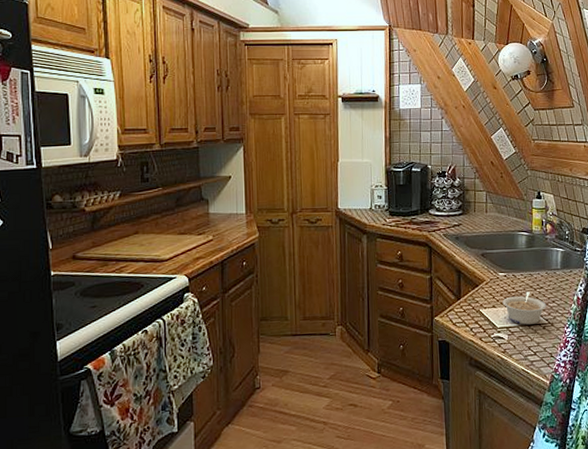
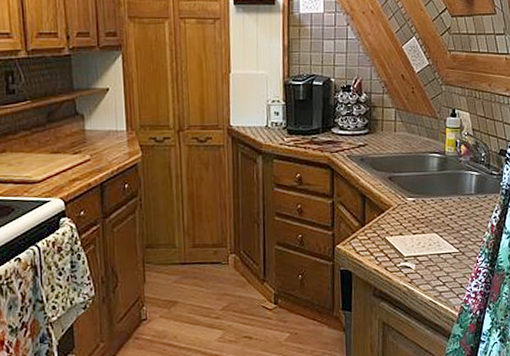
legume: present [502,291,547,325] -> none [410,218,458,254]

